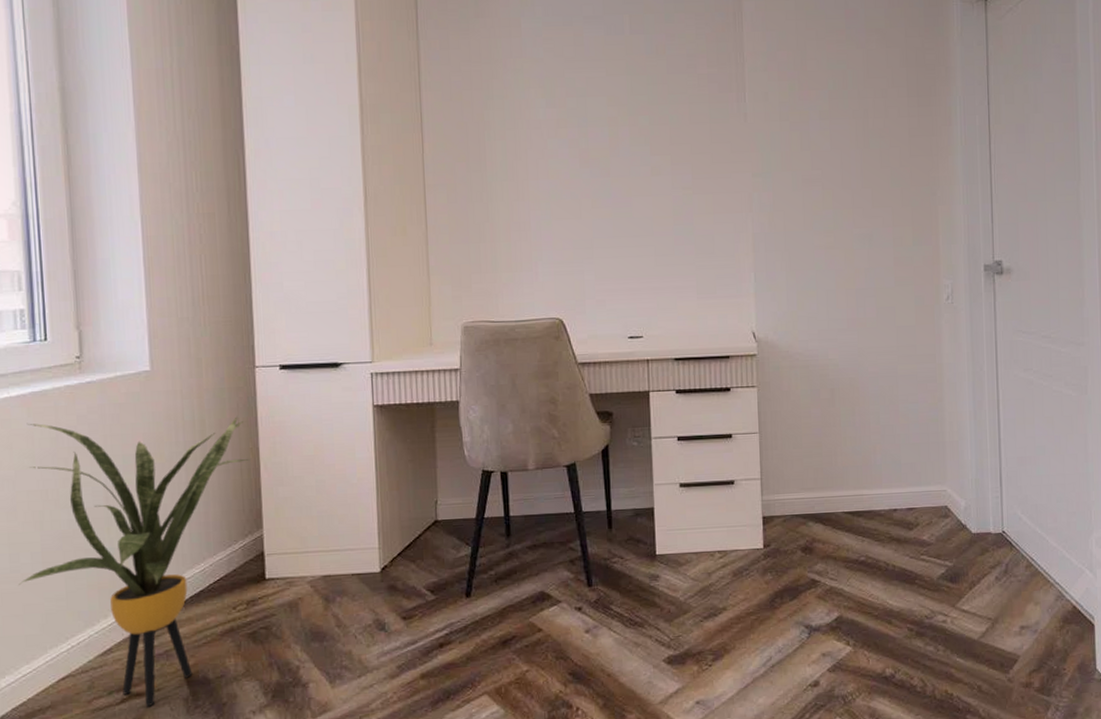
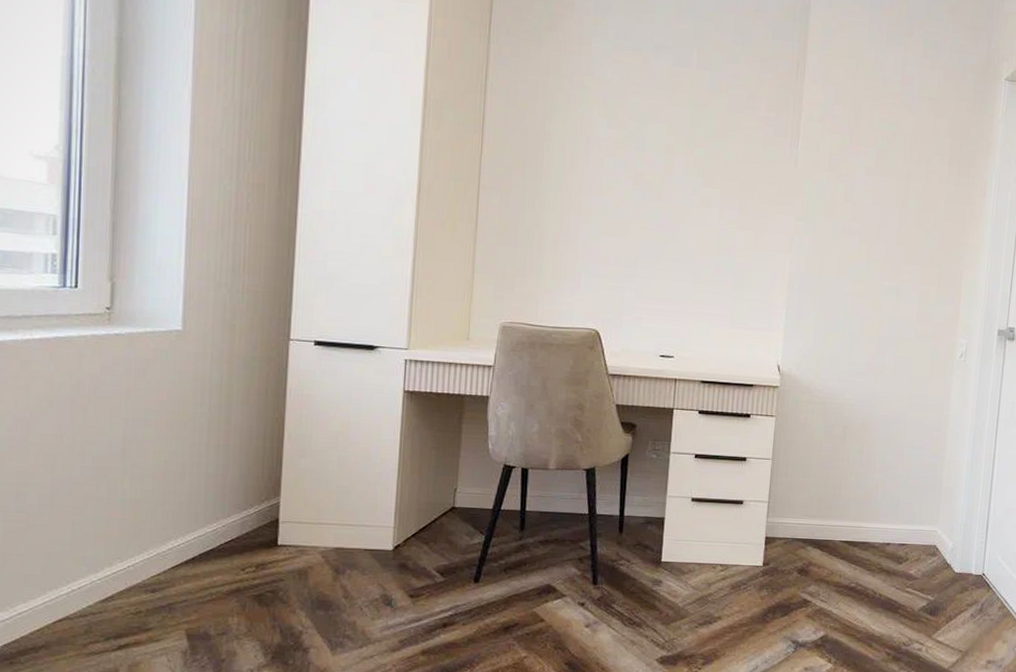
house plant: present [19,416,251,707] -> none [23,367,275,656]

